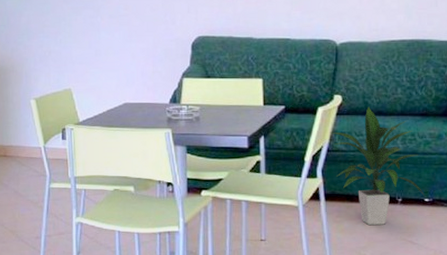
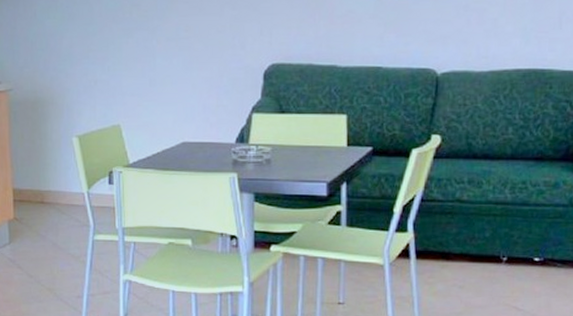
indoor plant: present [331,106,424,225] -> none [426,148,534,287]

